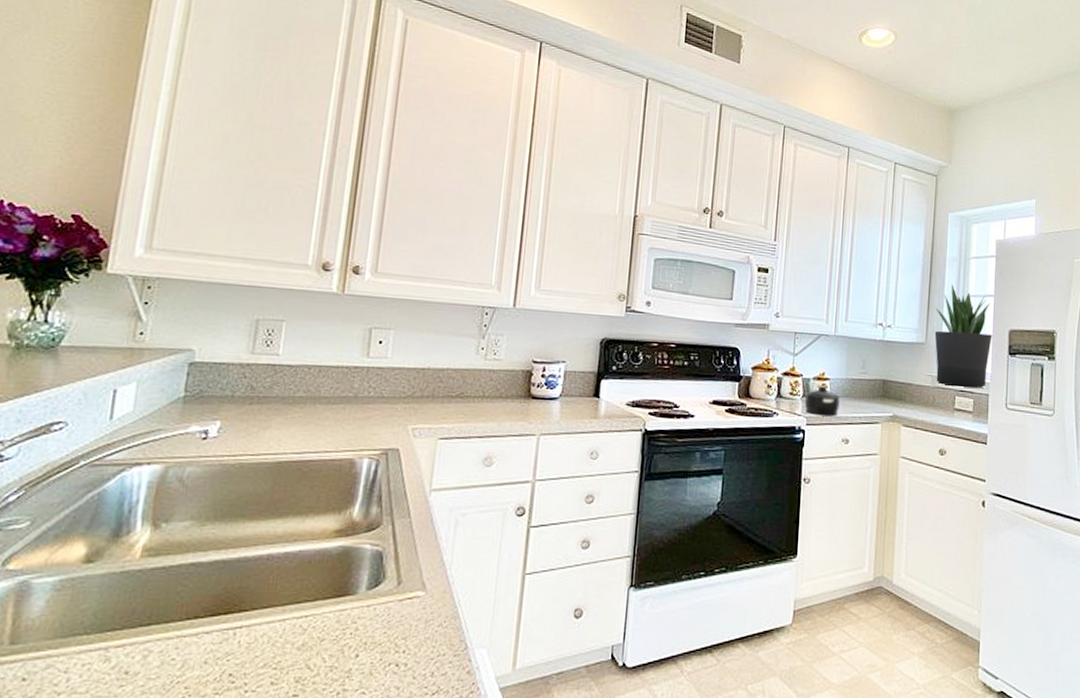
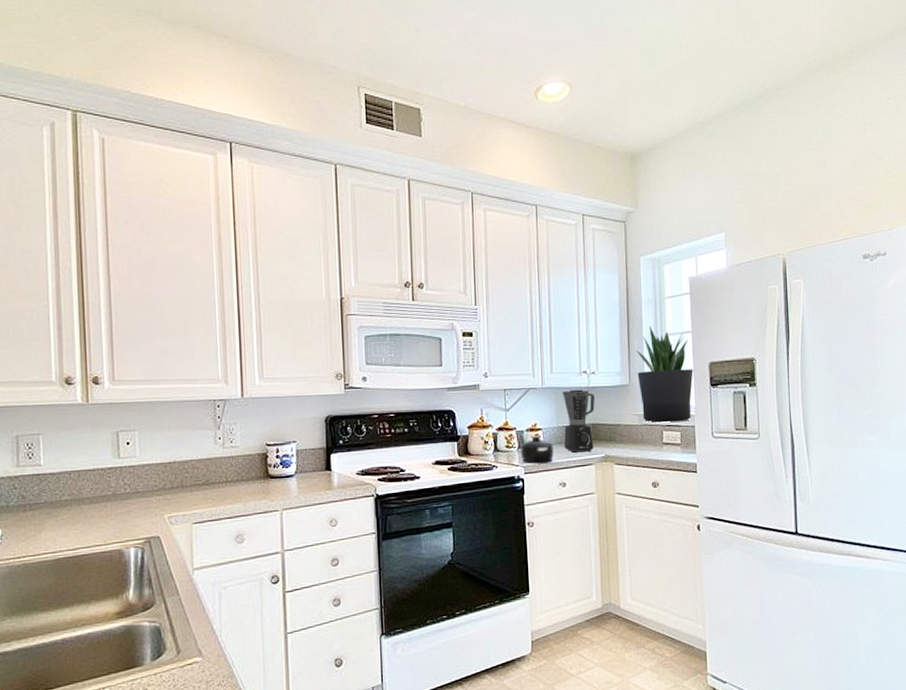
blender: none [850,341,888,409] -> present [562,389,595,453]

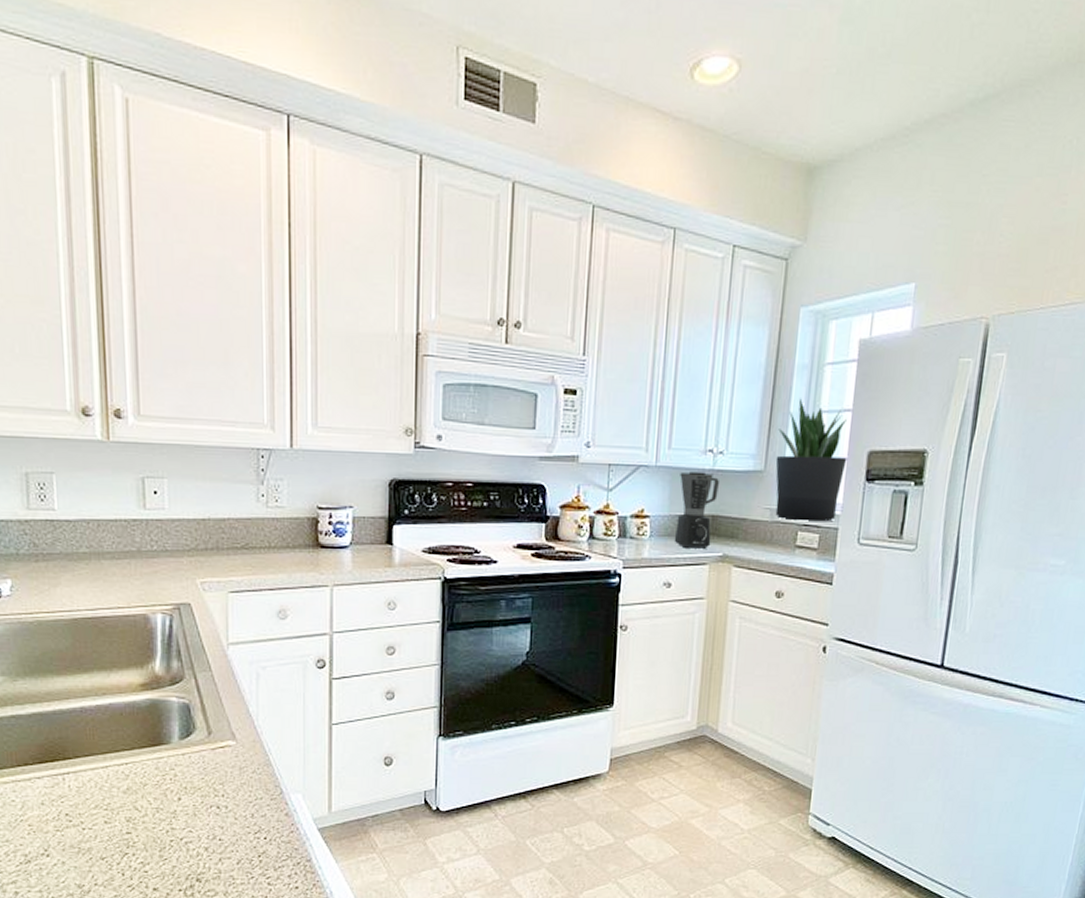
saucepan: present [520,436,554,464] -> none [620,524,662,558]

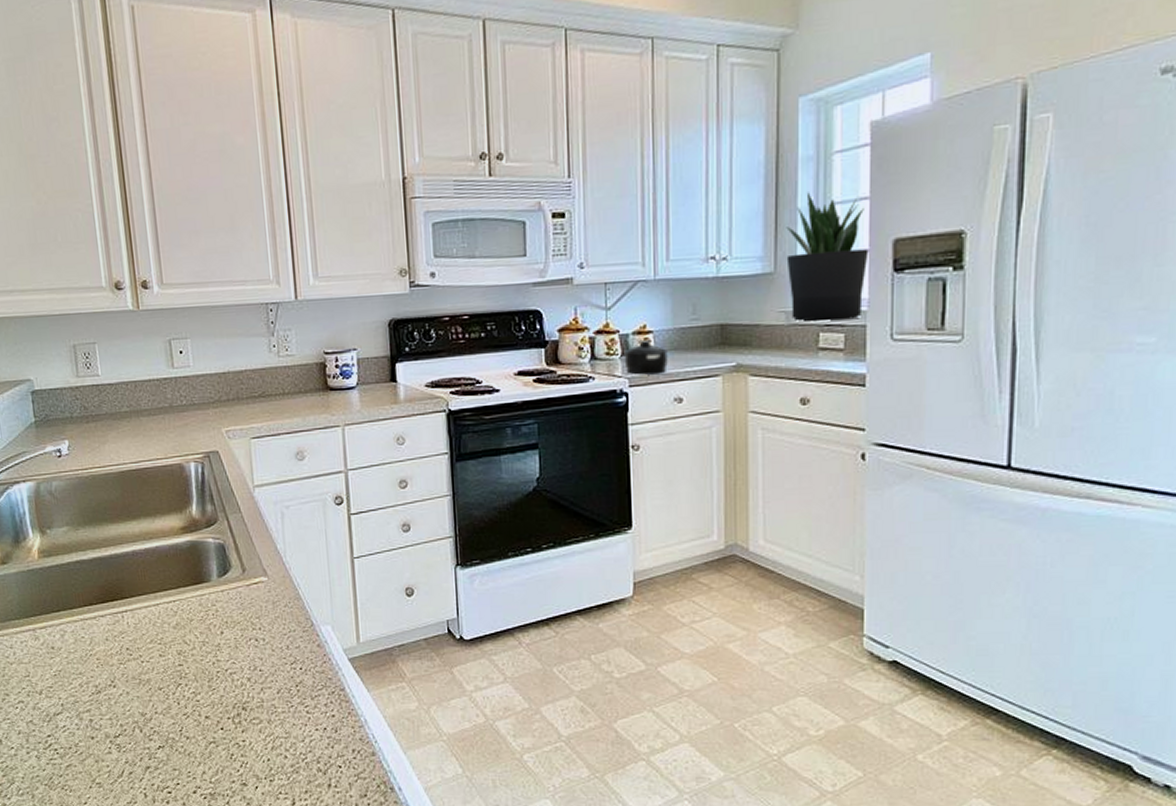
saucepan: none [620,524,662,558] -> present [624,340,668,375]
blender: present [674,471,719,549] -> none [681,280,725,361]

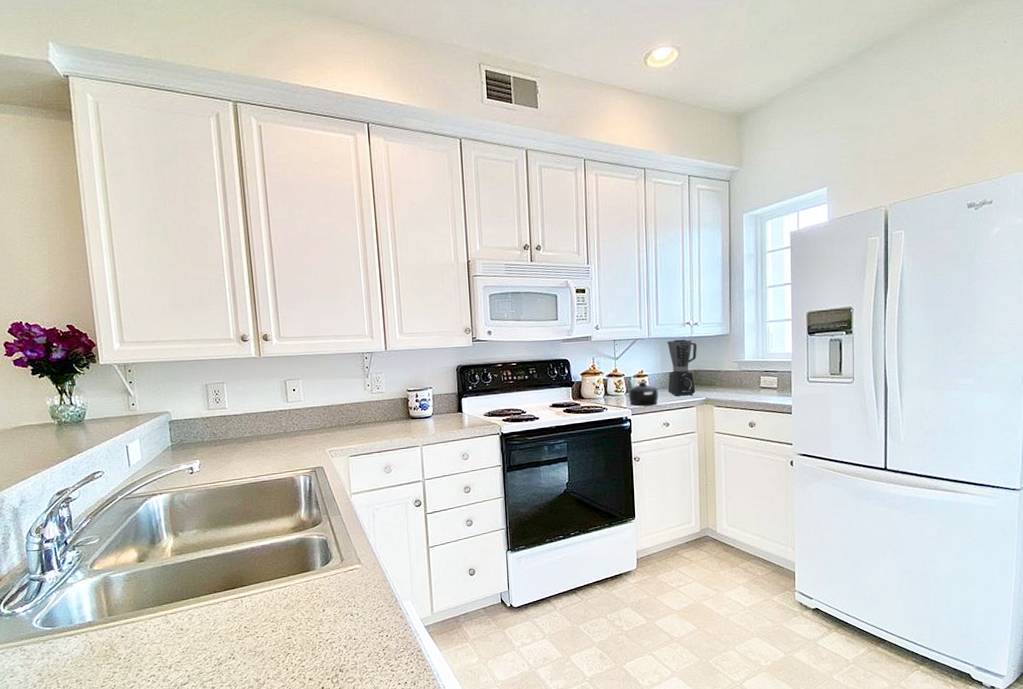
blender: none [681,280,725,361] -> present [667,339,697,396]
planter: present [786,192,869,321] -> none [737,279,792,368]

